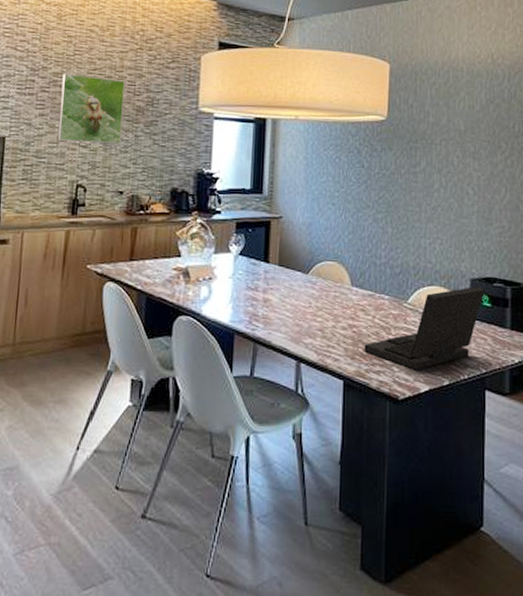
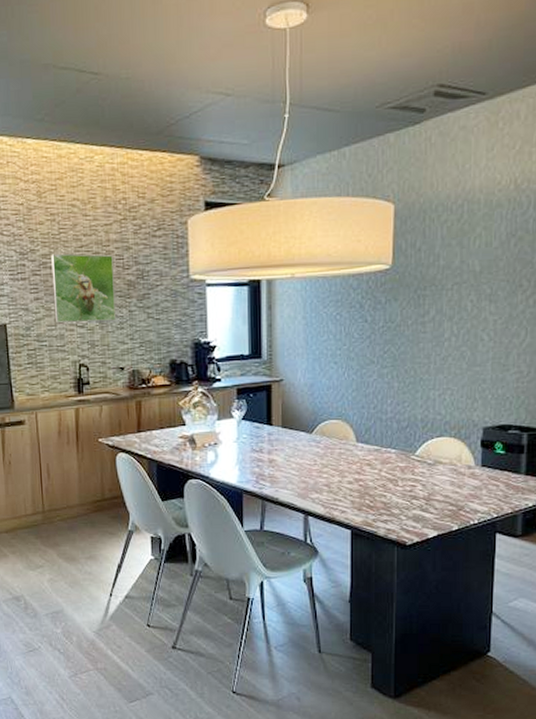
laptop: present [364,286,485,370] -> none [371,435,498,518]

